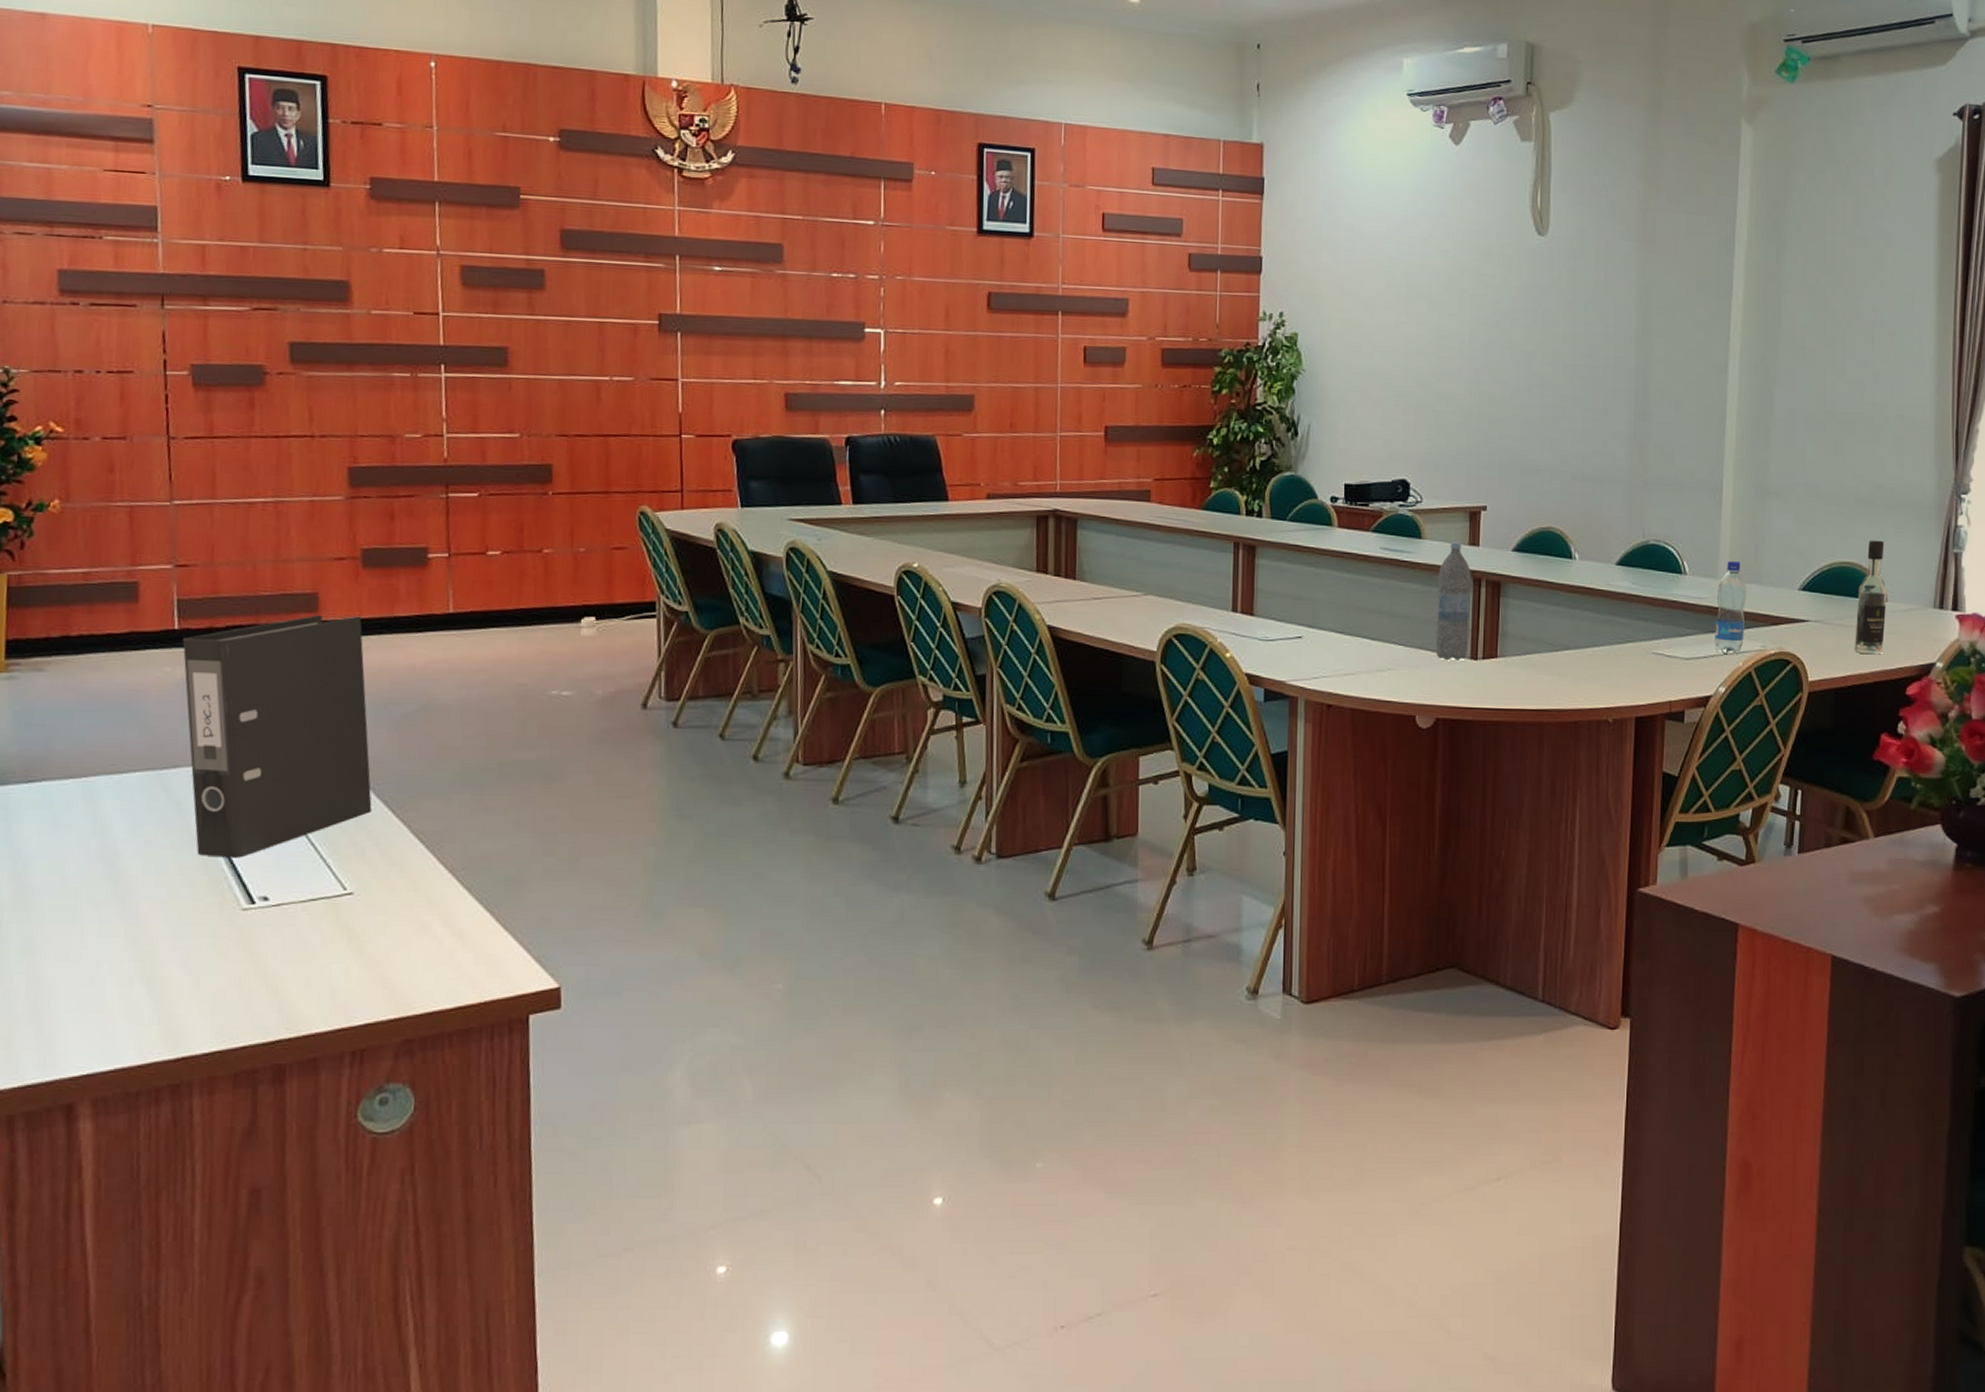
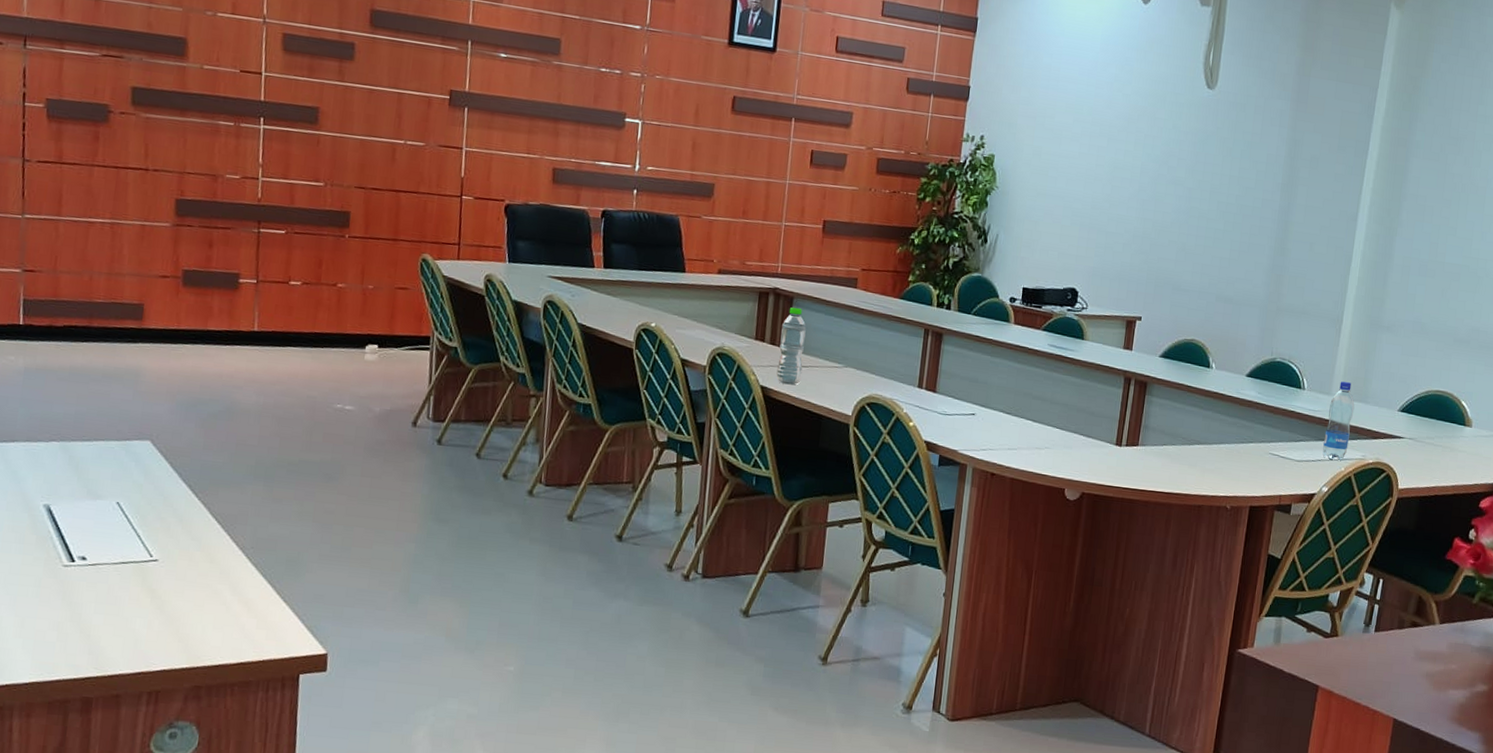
binder: present [182,614,372,858] -> none [25,322,180,523]
water bottle: none [1065,530,1096,622] -> present [776,307,807,385]
water bottle: present [1435,542,1471,662] -> none [1086,345,1123,446]
bottle: present [1855,540,1887,655] -> none [1440,374,1475,472]

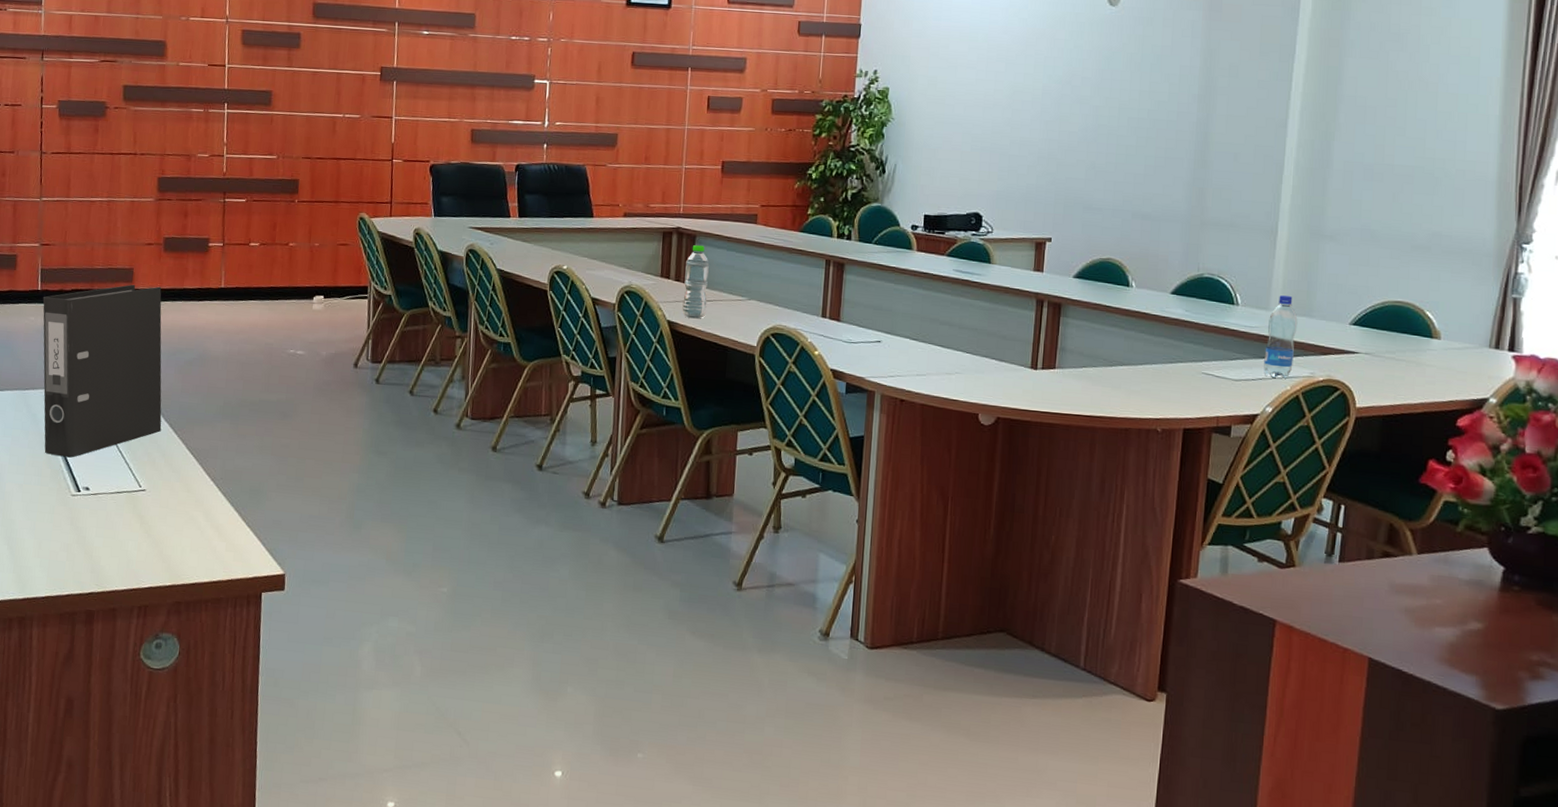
binder: none [25,322,180,523] -> present [43,284,162,458]

